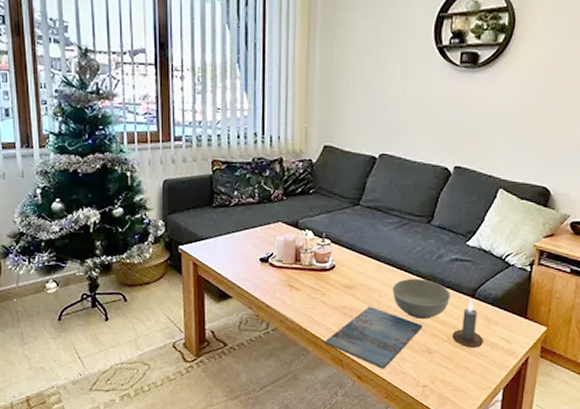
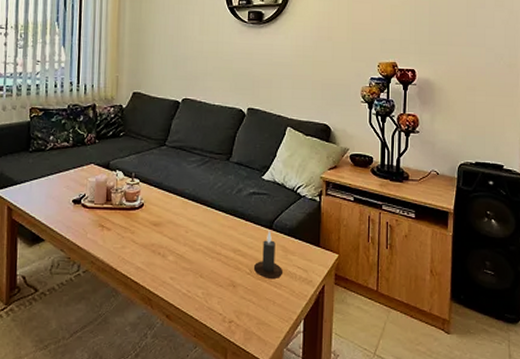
magazine: present [324,306,423,369] -> none [134,242,227,306]
bowl: present [392,278,451,319] -> none [197,213,251,253]

